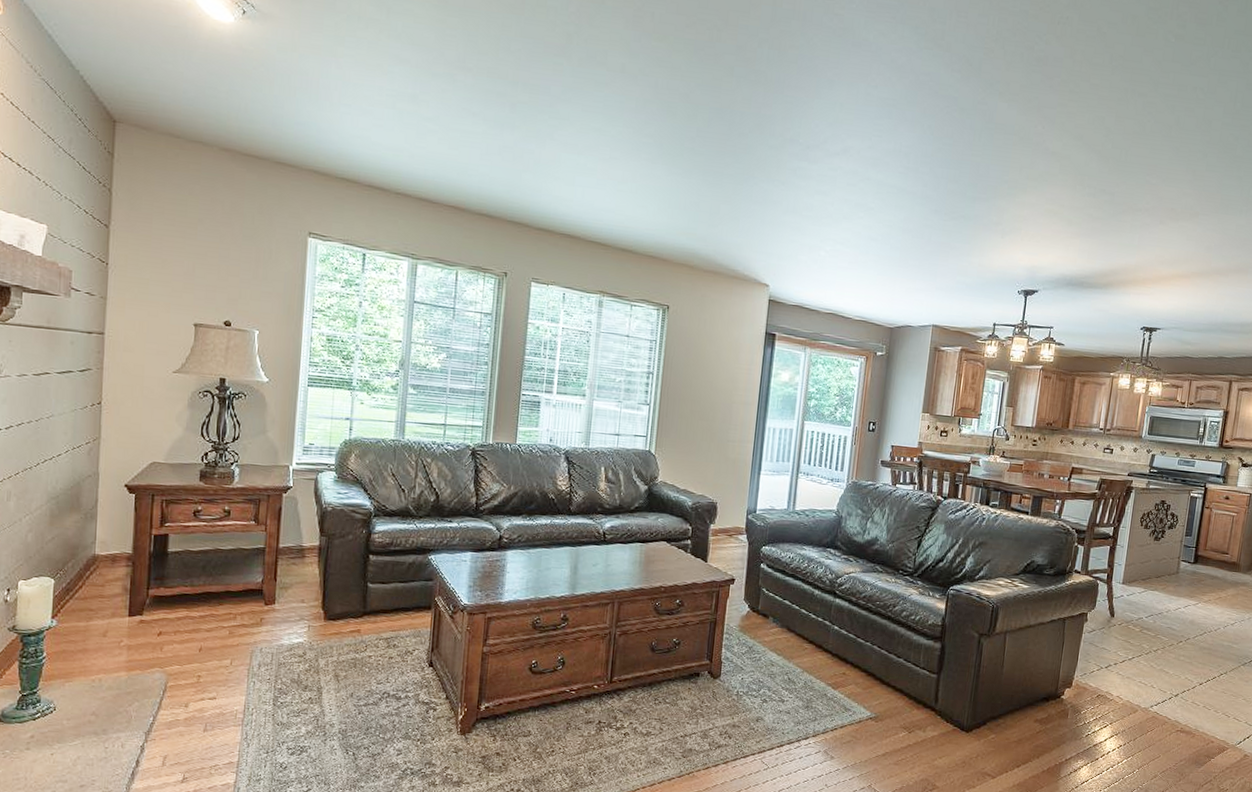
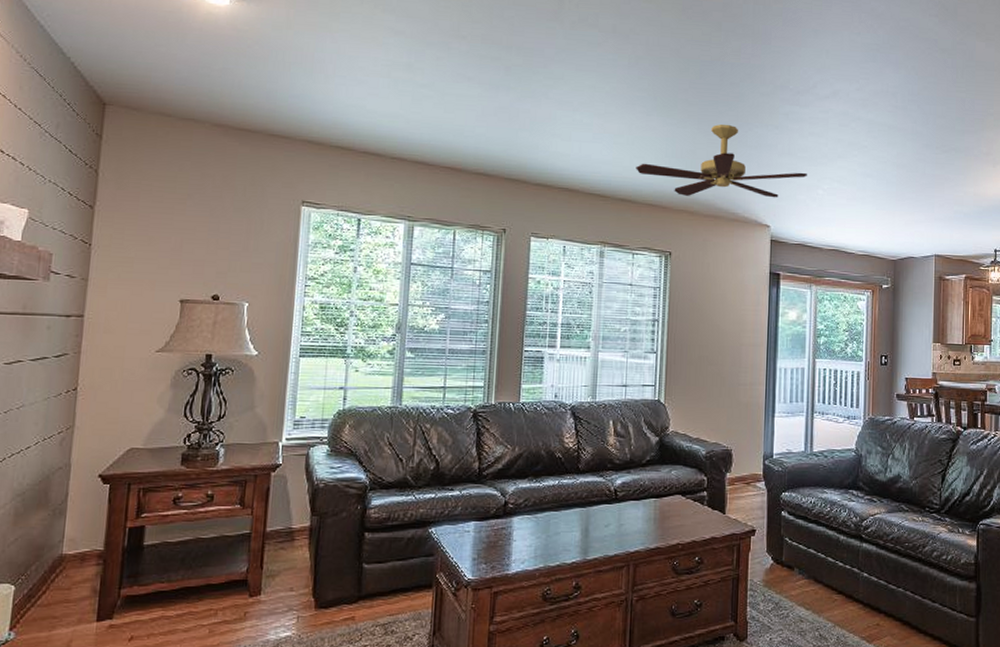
ceiling fan: none [638,177,810,257] -> present [636,124,807,198]

